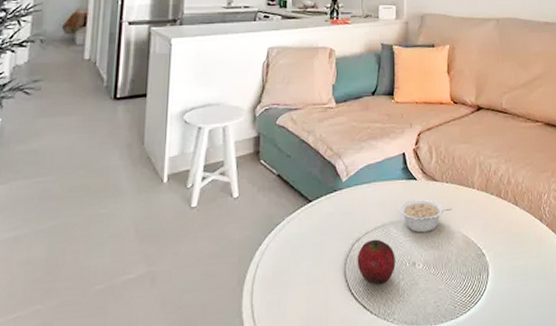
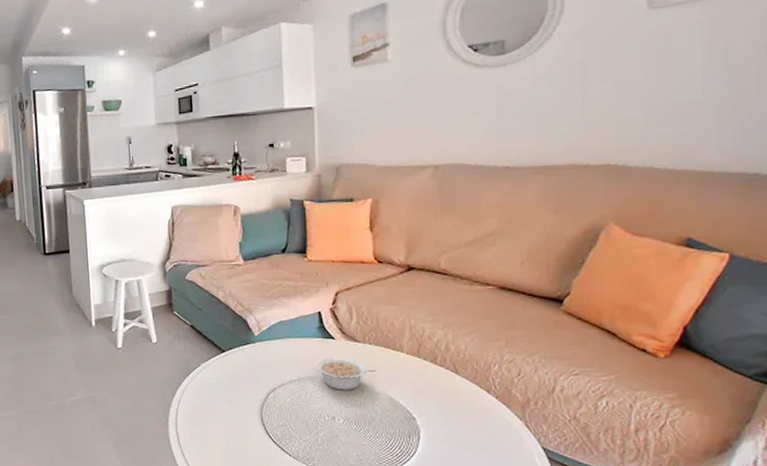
fruit: present [357,239,395,285] -> none [273,391,314,433]

